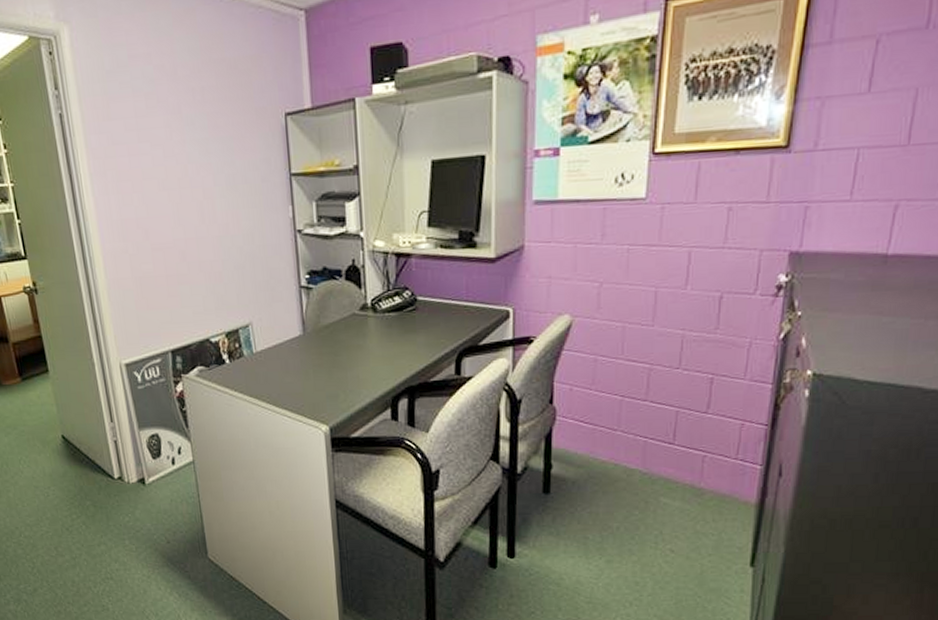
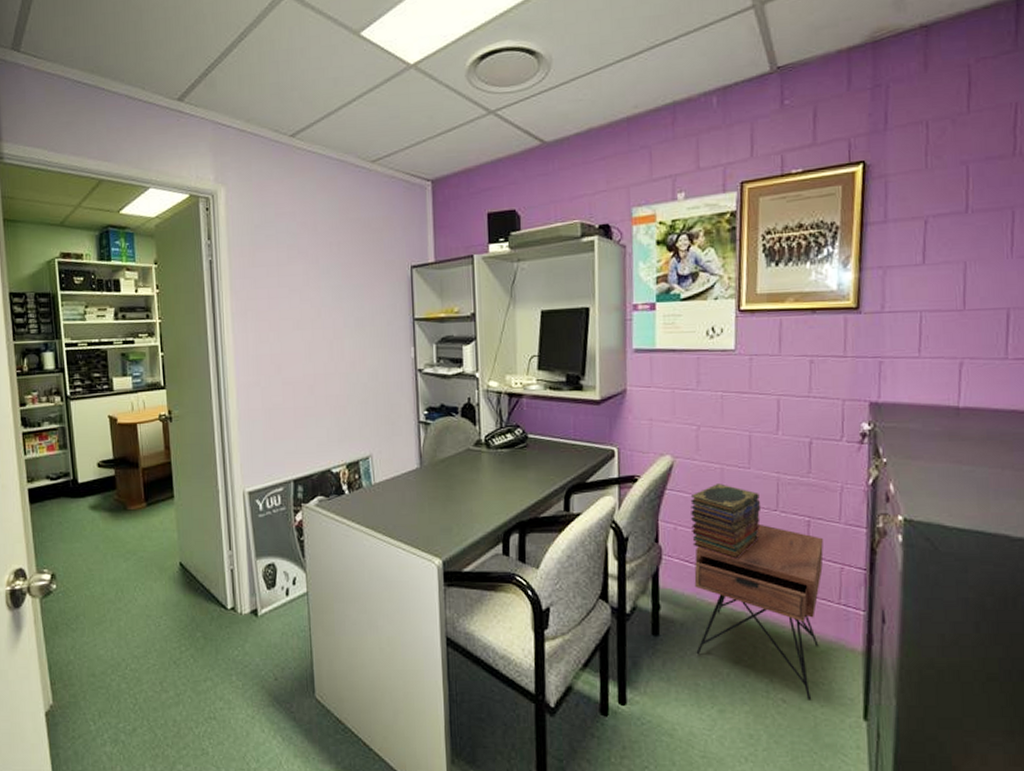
book stack: none [587,342,663,419] -> present [690,483,762,560]
nightstand: none [587,383,725,550] -> present [694,525,824,700]

